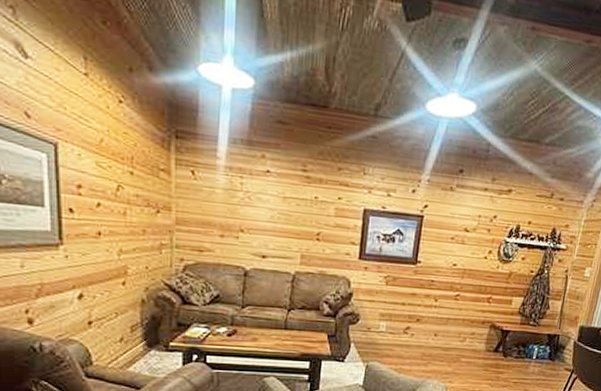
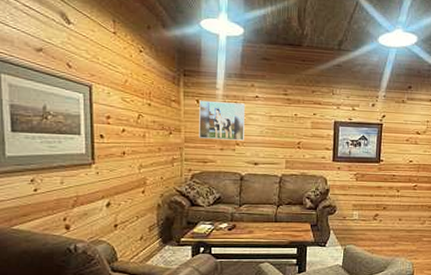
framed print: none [194,171,252,227] -> present [199,100,245,141]

